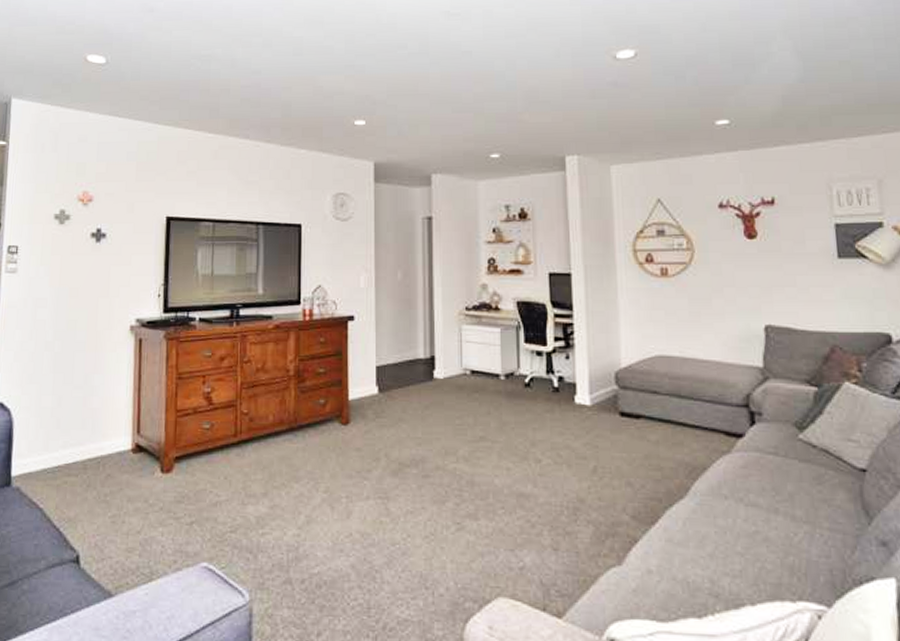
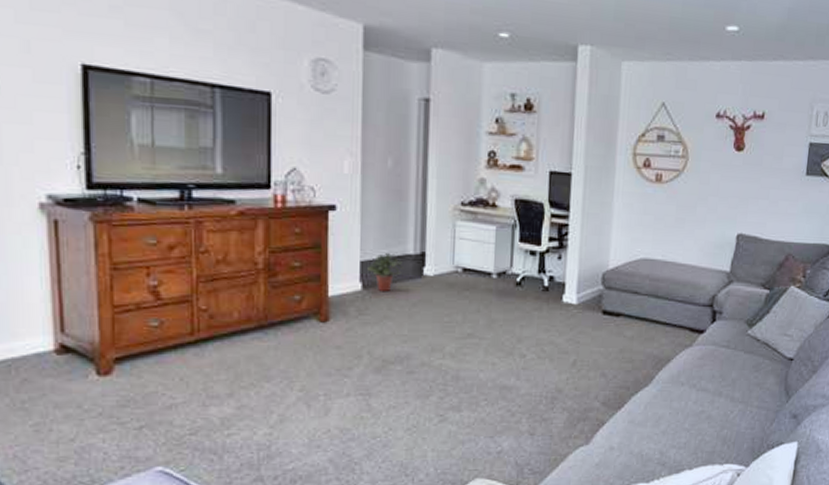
potted plant: none [383,358,415,394] -> present [367,253,404,291]

